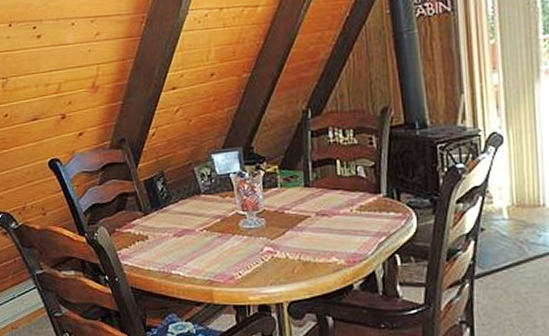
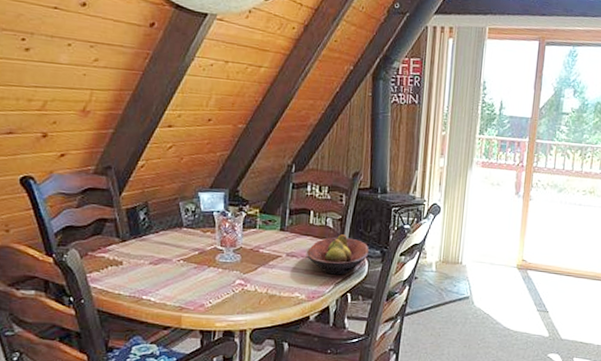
fruit bowl: none [339,184,416,233] -> present [307,234,369,275]

